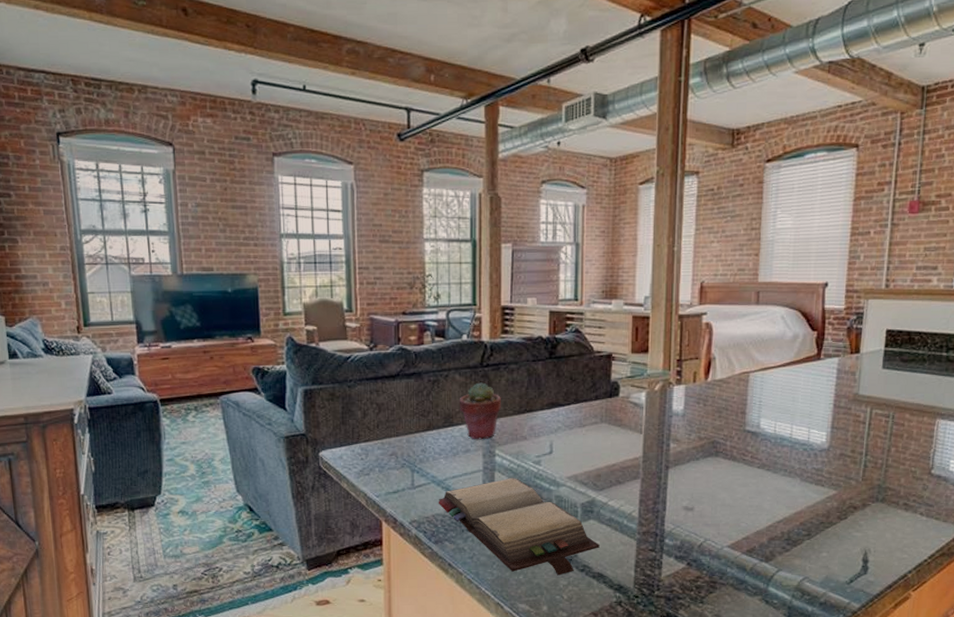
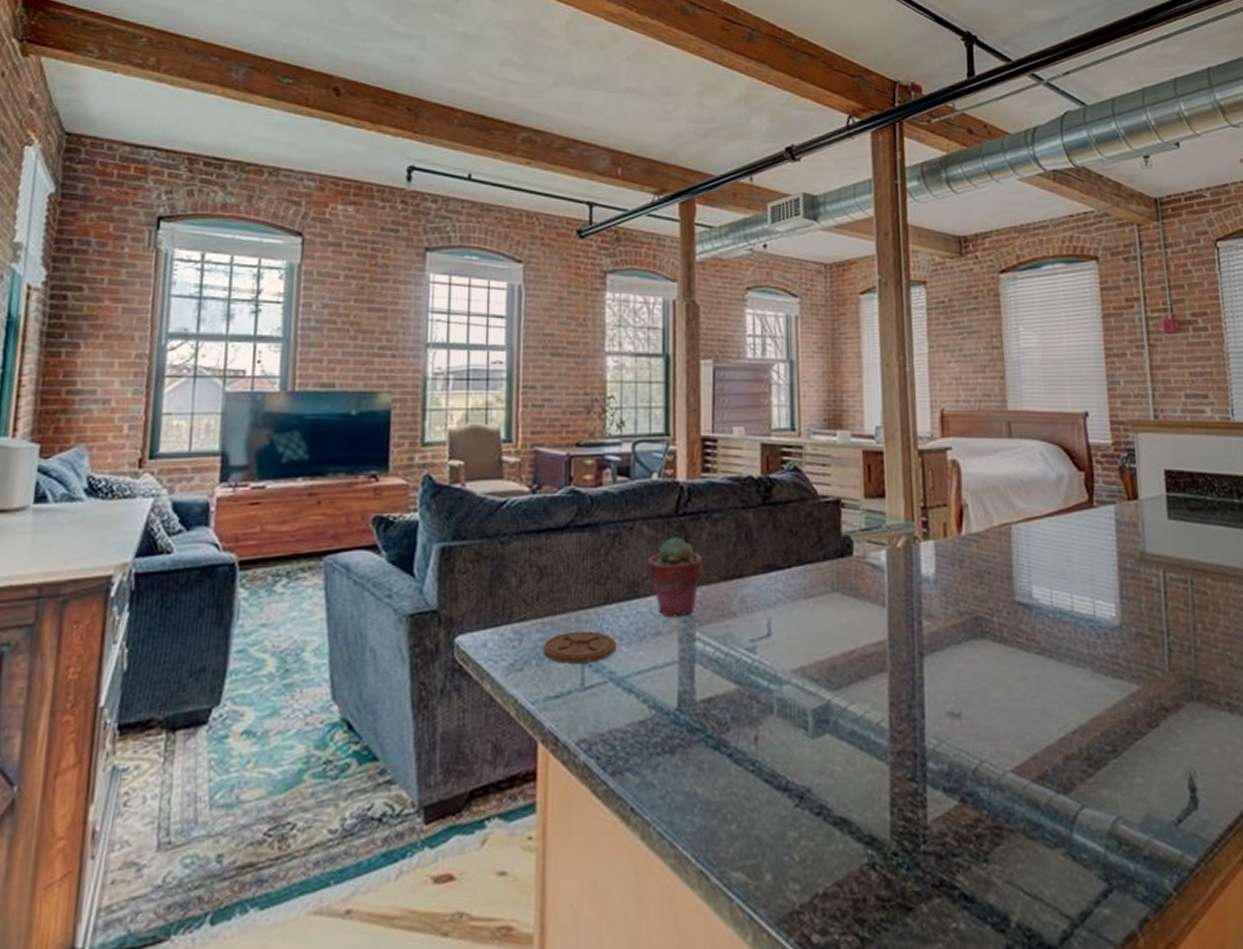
coaster: none [383,449,437,470] -> present [542,631,617,663]
hardback book: present [438,478,600,576] -> none [617,673,840,823]

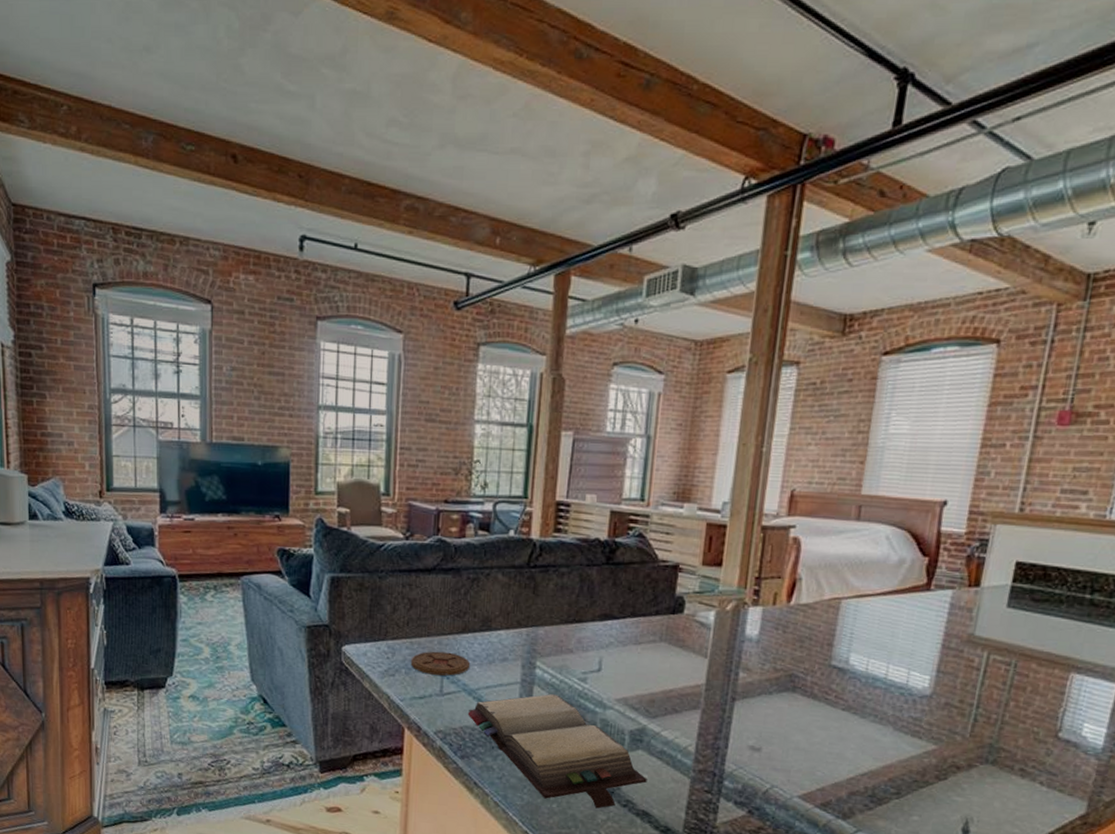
hardback book: none [617,673,840,823] -> present [467,694,647,809]
potted succulent: present [647,537,704,618] -> none [499,584,548,649]

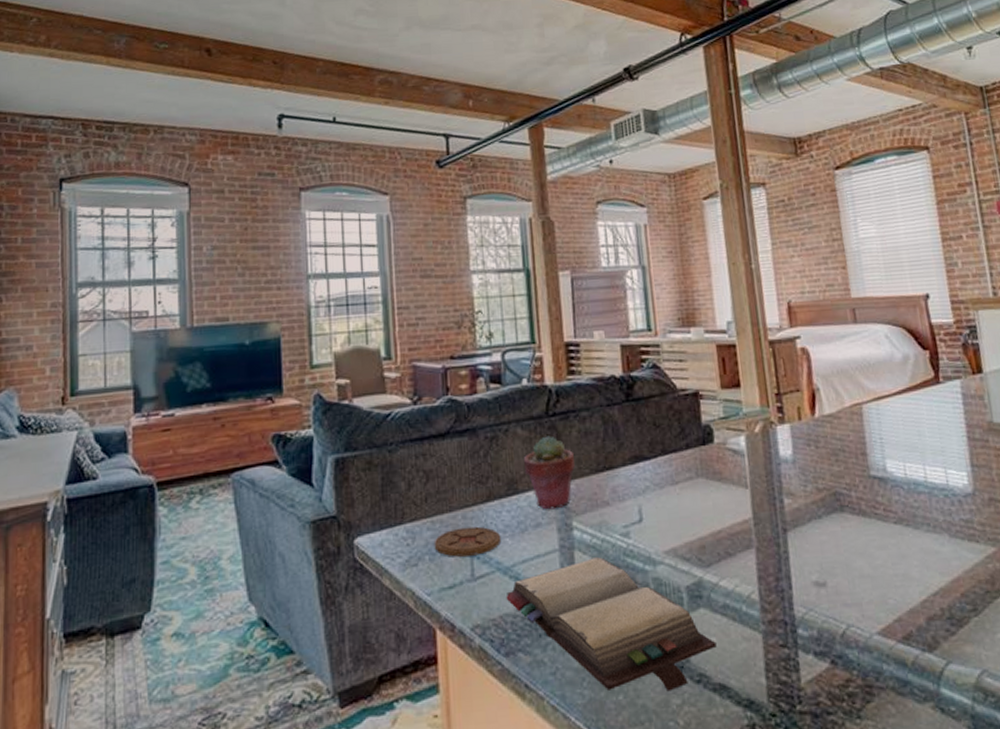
potted succulent: none [499,584,548,649] -> present [523,436,576,510]

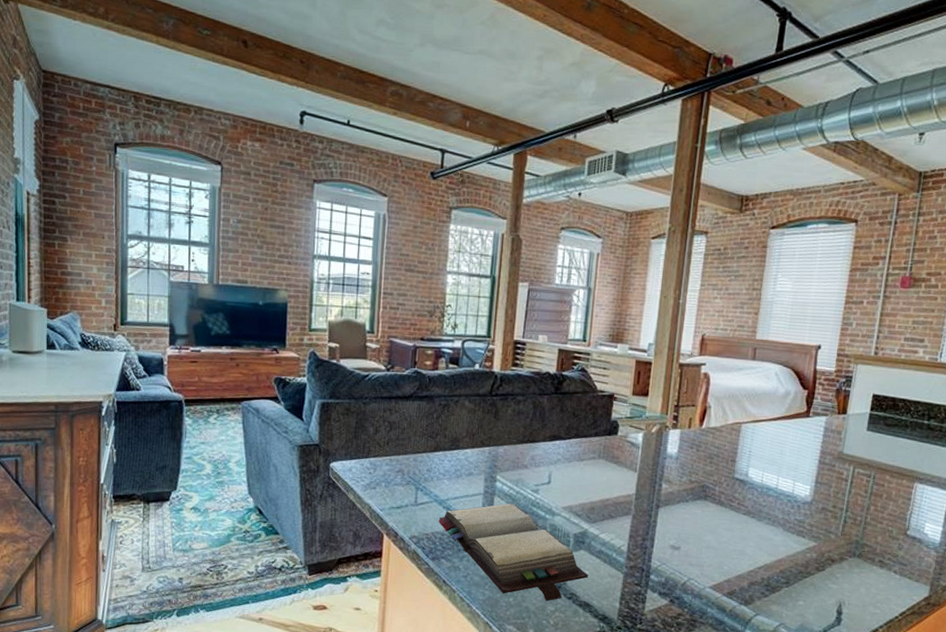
coaster: present [434,526,502,557] -> none [389,467,441,488]
potted succulent: present [523,436,576,510] -> none [466,410,507,465]

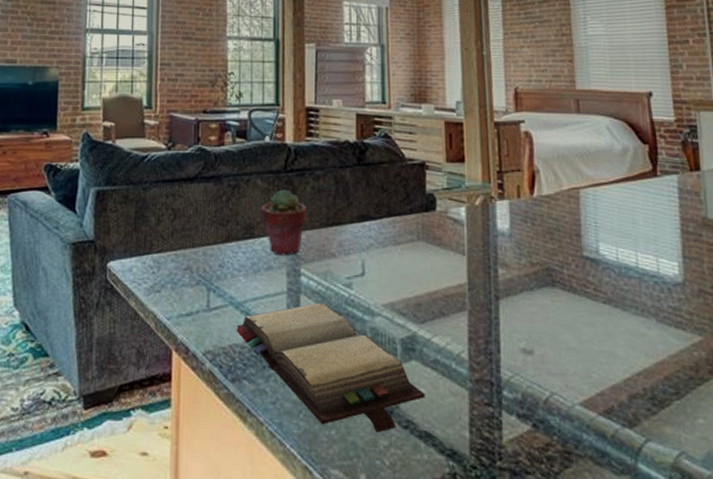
potted succulent: none [466,410,507,465] -> present [260,189,308,256]

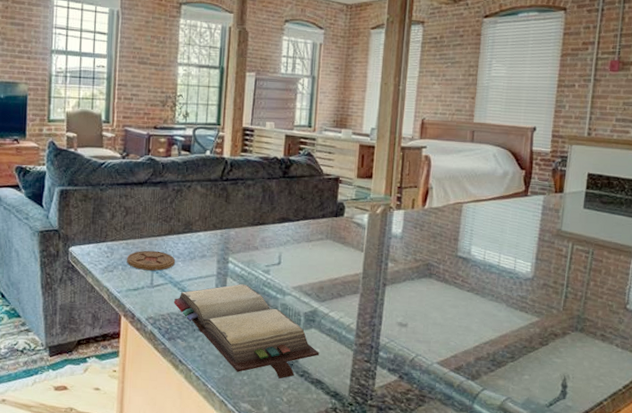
coaster: none [176,263,236,289] -> present [126,250,176,271]
potted succulent: present [260,189,308,256] -> none [199,194,238,247]

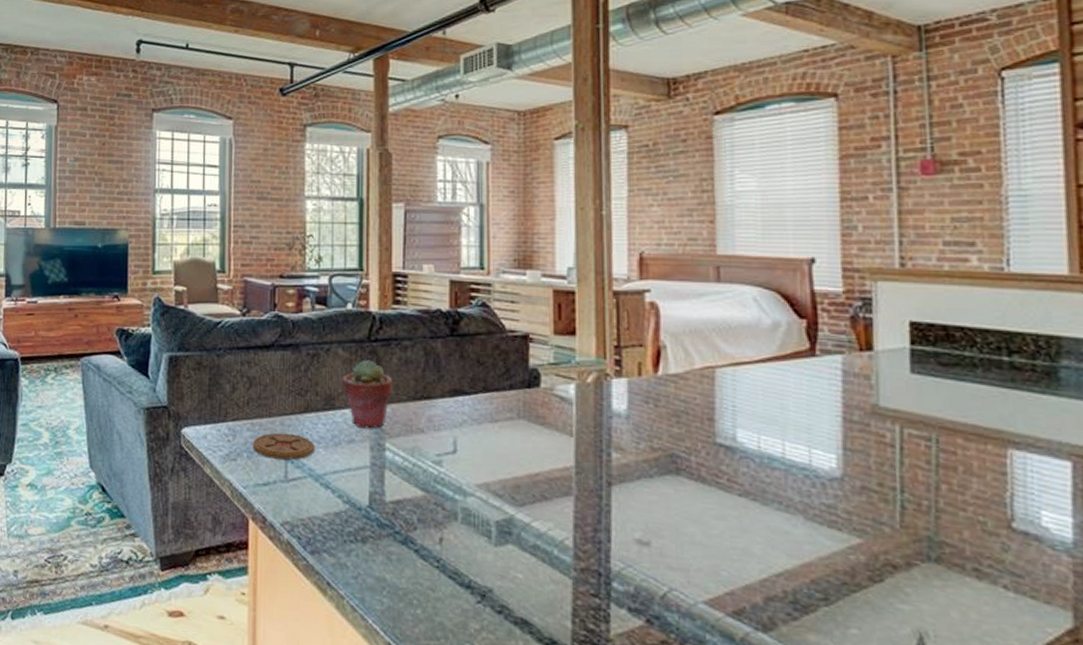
hardback book: present [173,284,319,379] -> none [315,479,522,616]
potted succulent: none [199,194,238,247] -> present [342,359,394,429]

